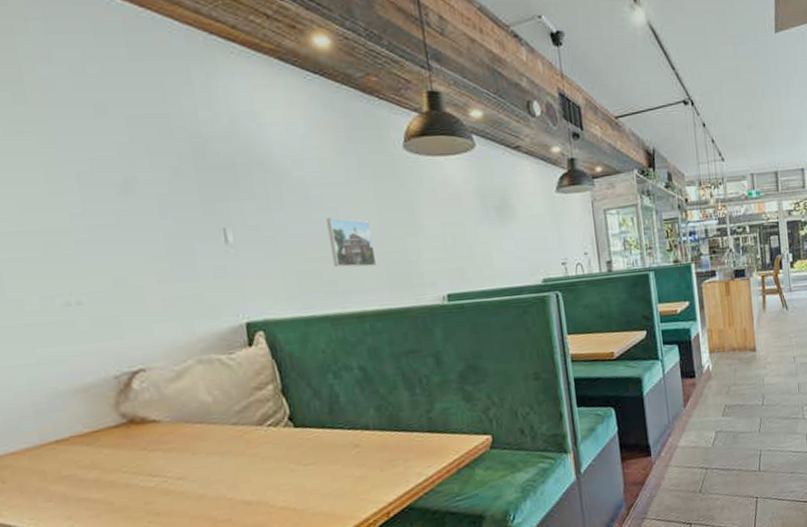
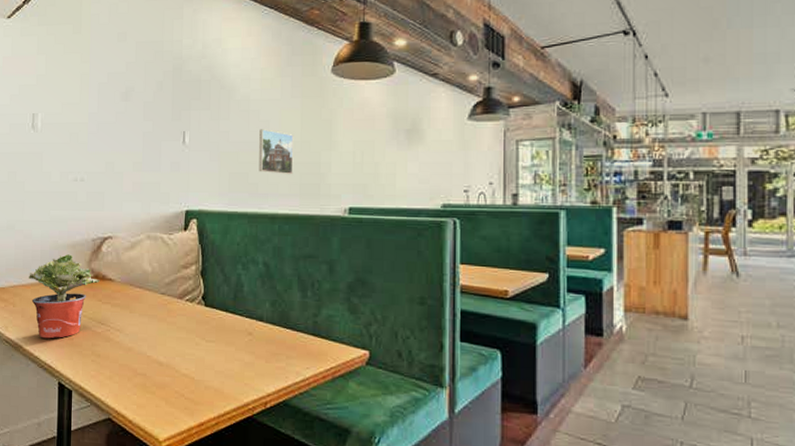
potted plant: none [18,401,139,513] -> present [29,254,100,339]

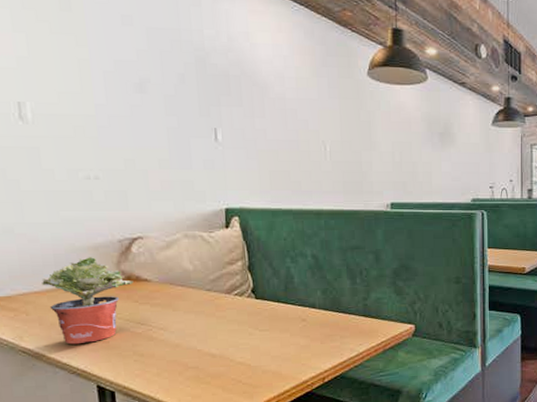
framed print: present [259,129,294,175] -> none [298,128,336,173]

